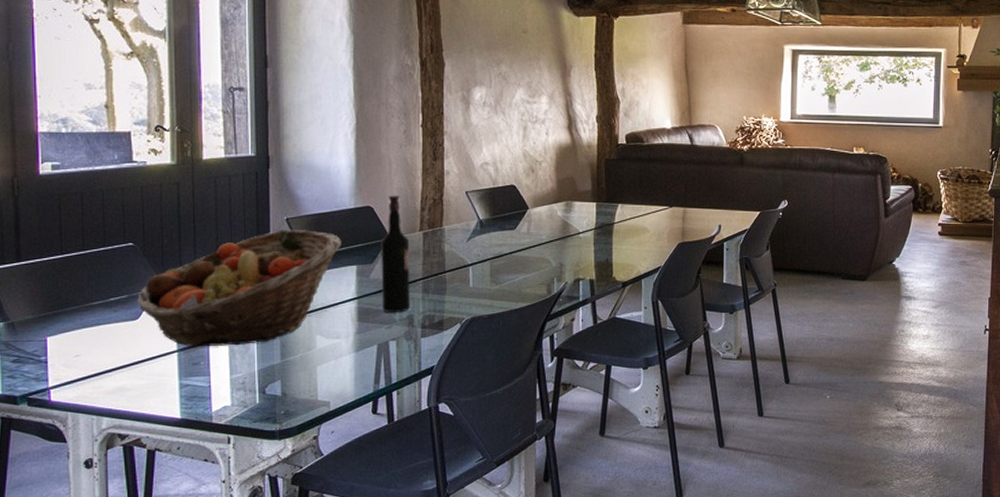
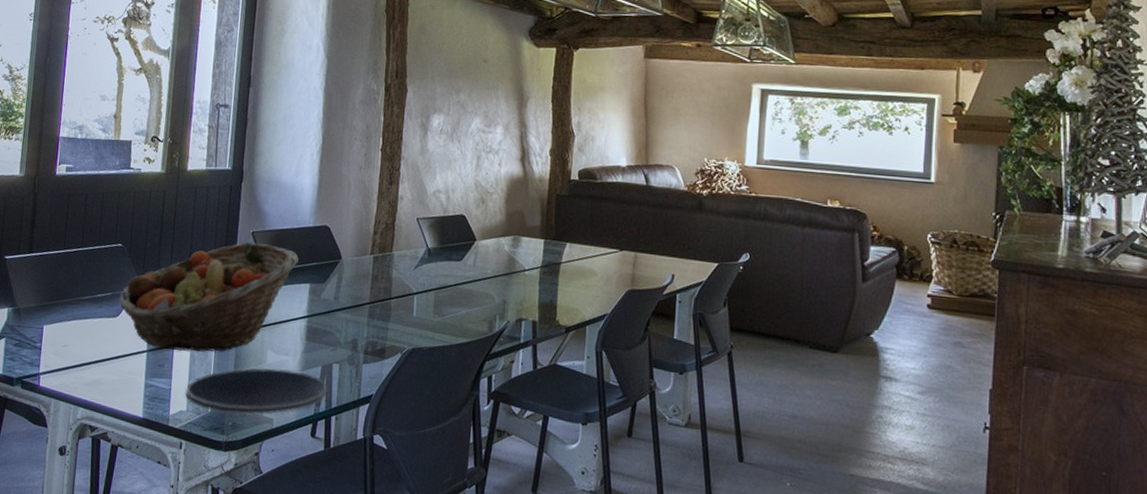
plate: none [227,353,386,402] -> present [185,368,328,415]
wine bottle: present [381,195,410,312] -> none [329,216,360,335]

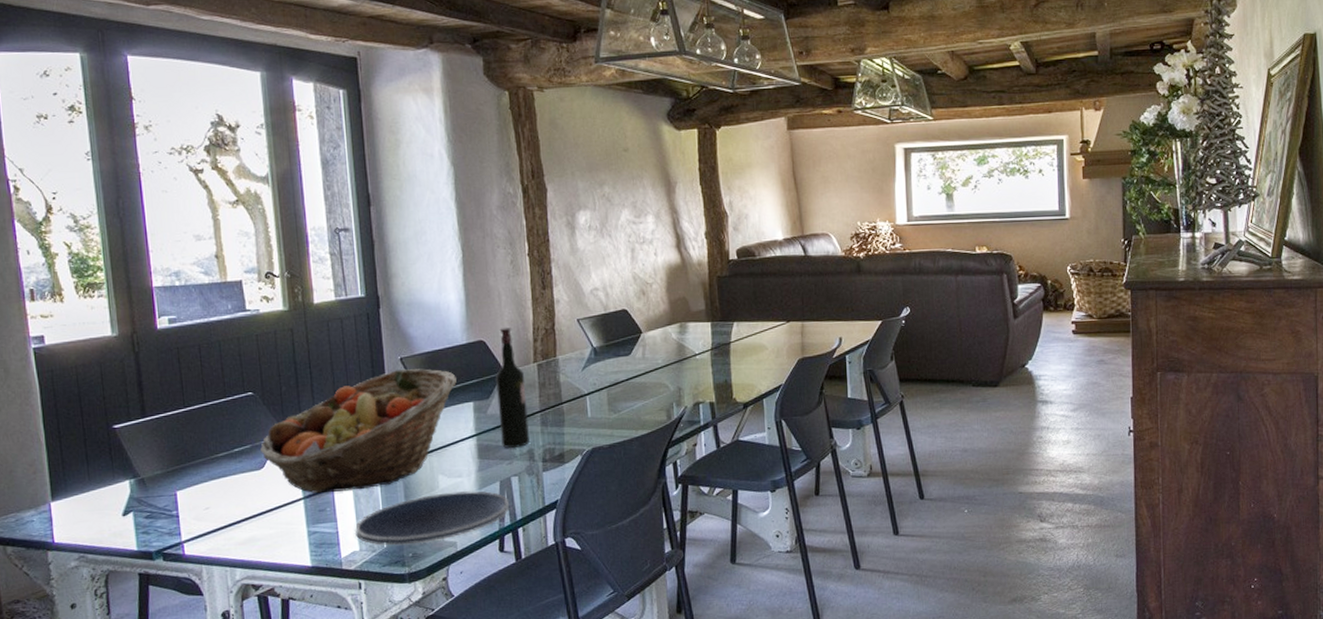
wine bottle: none [329,216,360,335] -> present [496,327,529,448]

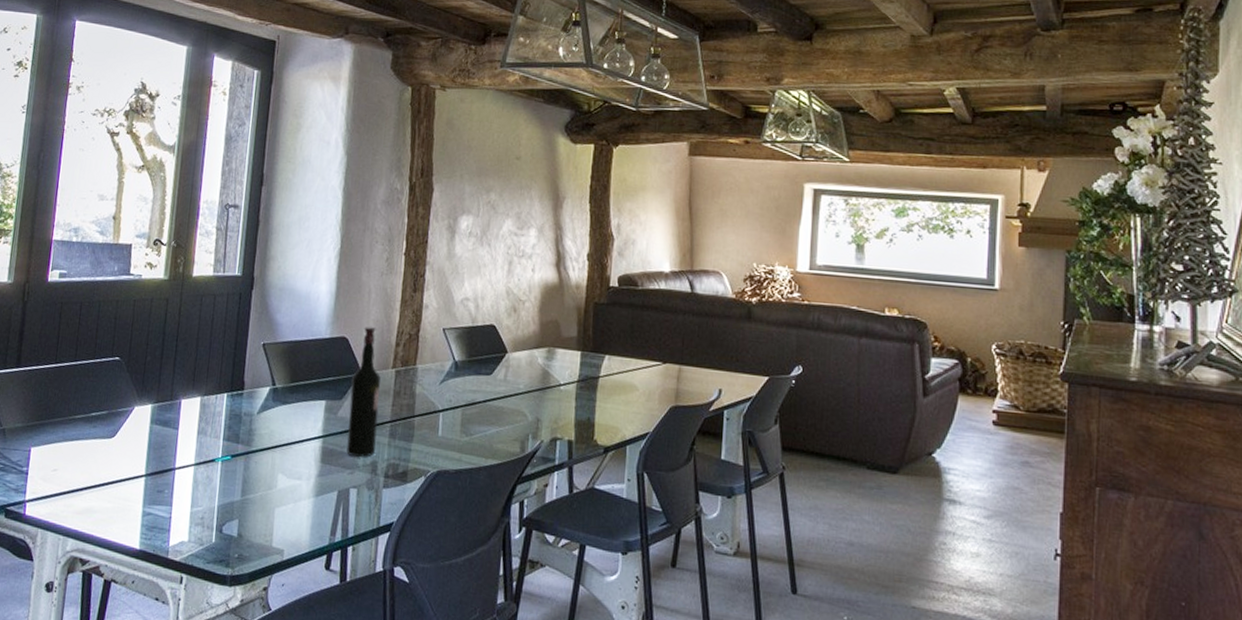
fruit basket: present [260,369,457,494] -> none [115,355,314,476]
plate: present [354,491,510,546] -> none [187,493,344,546]

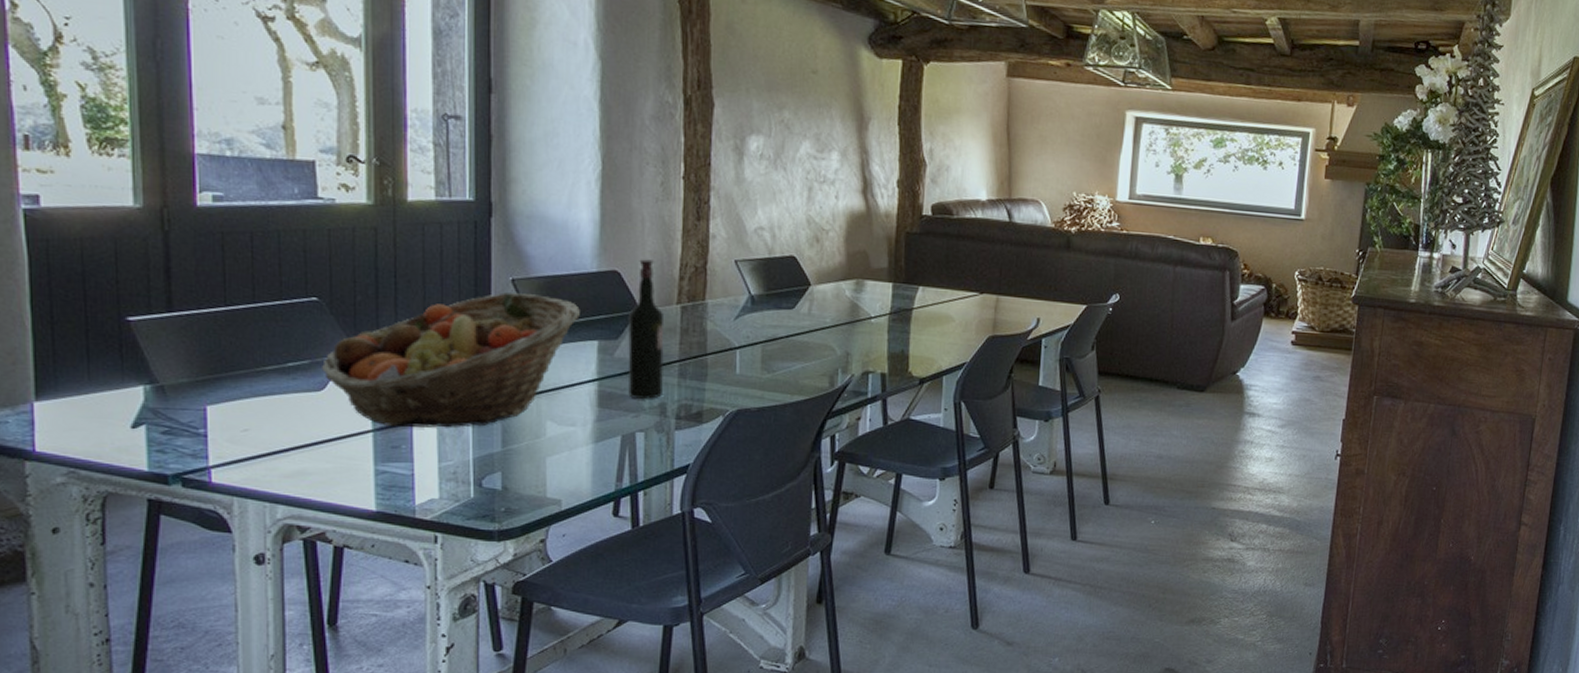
fruit basket: none [115,355,314,476] -> present [322,292,580,428]

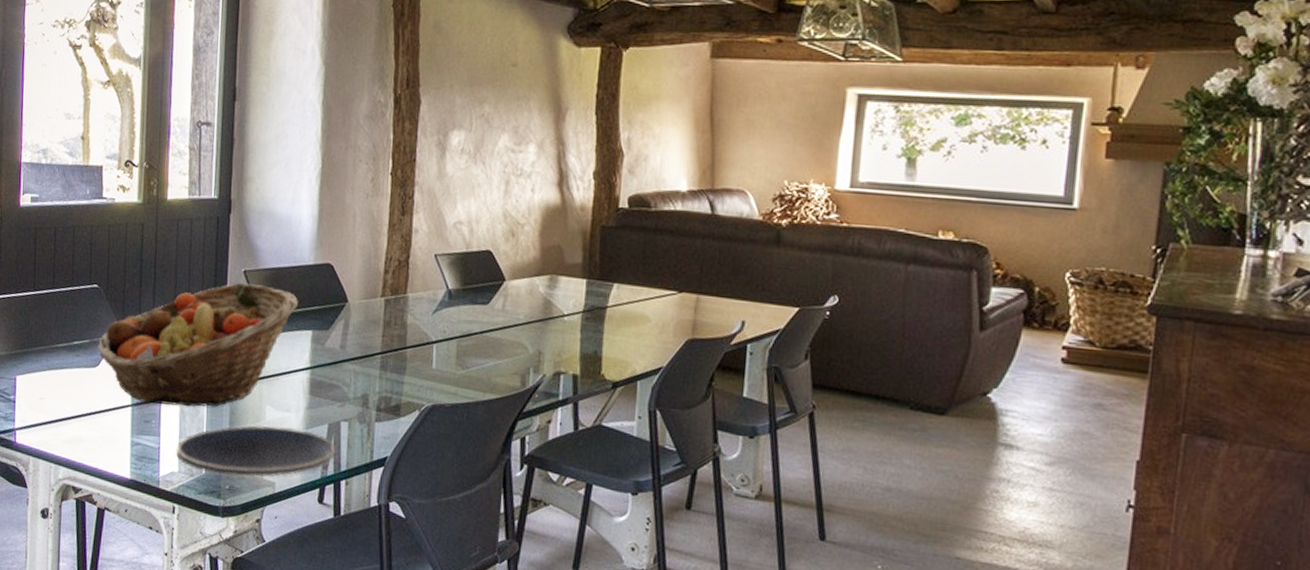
plate: none [434,442,631,498] -> present [175,425,336,478]
wine bottle: present [628,259,664,399] -> none [336,253,369,390]

